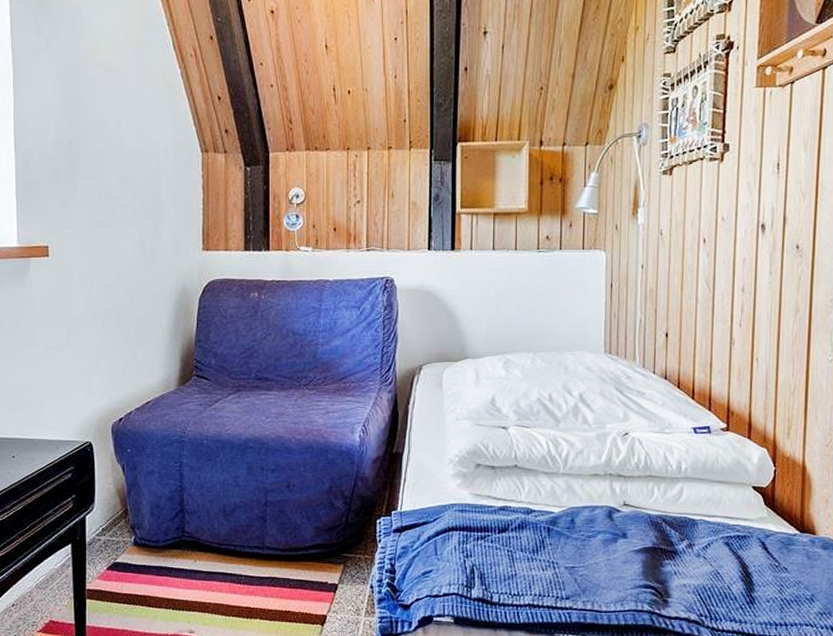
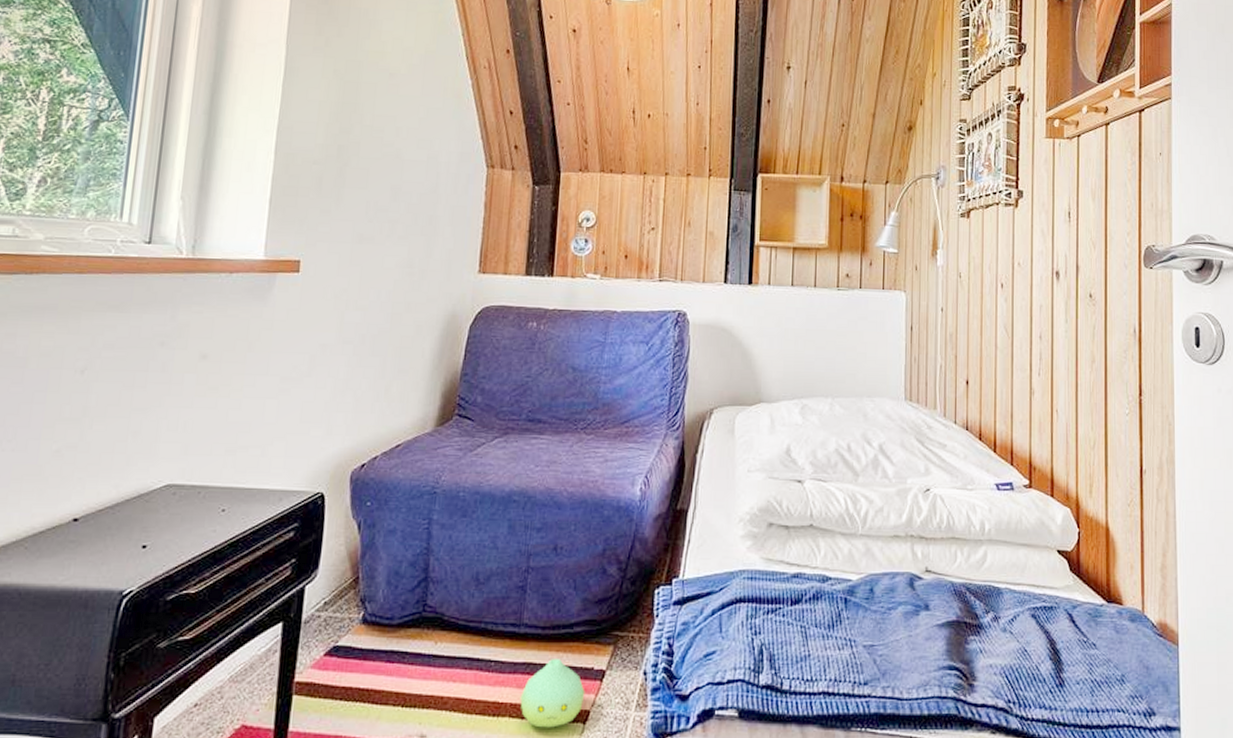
plush toy: none [268,575,322,628] -> present [520,659,585,728]

